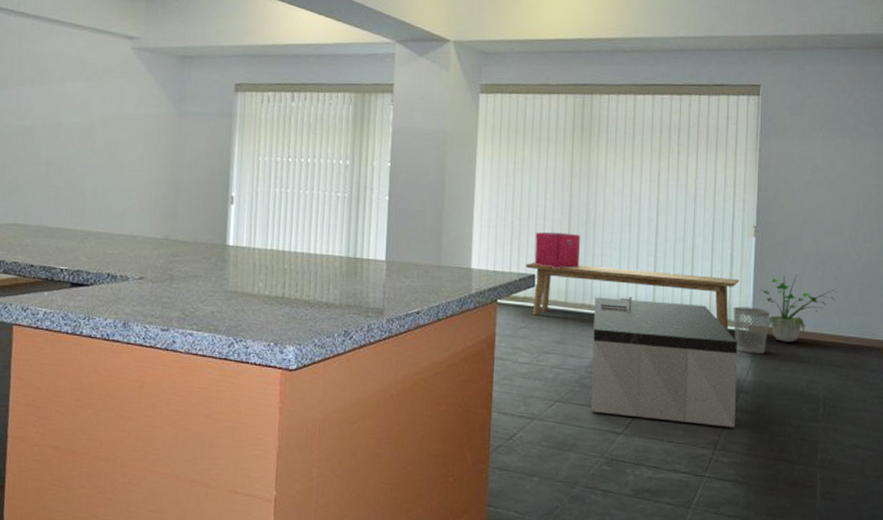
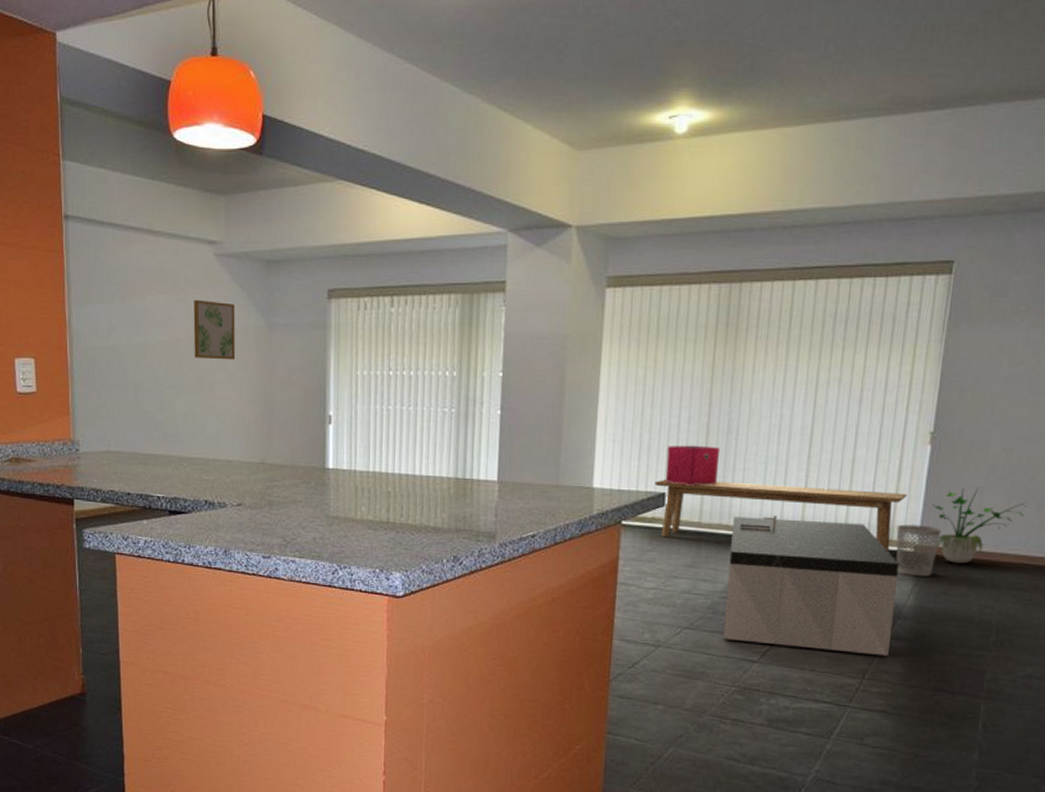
wall art: none [106,86,149,143] -> present [193,299,236,360]

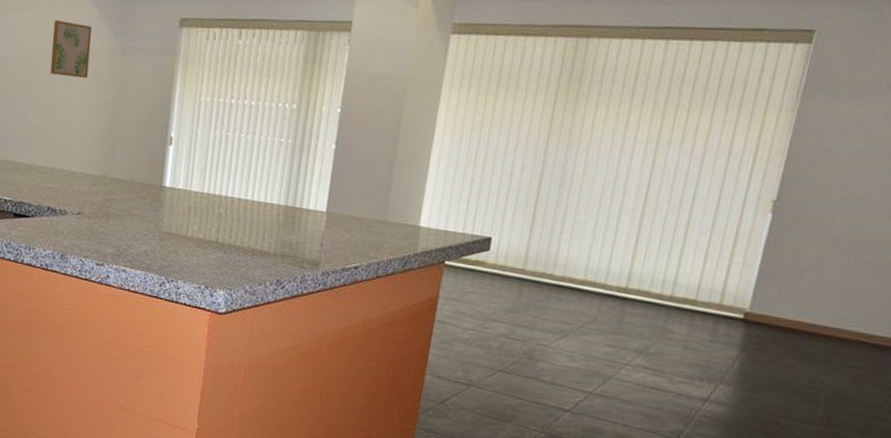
bench: present [654,479,908,552] -> none [481,224,743,316]
storage bin: present [665,445,721,486] -> none [492,192,552,234]
coffee table: present [723,515,900,655] -> none [536,266,728,419]
wastebasket: present [895,524,941,577] -> none [723,289,775,345]
potted plant: present [931,486,1028,564] -> none [767,259,872,335]

